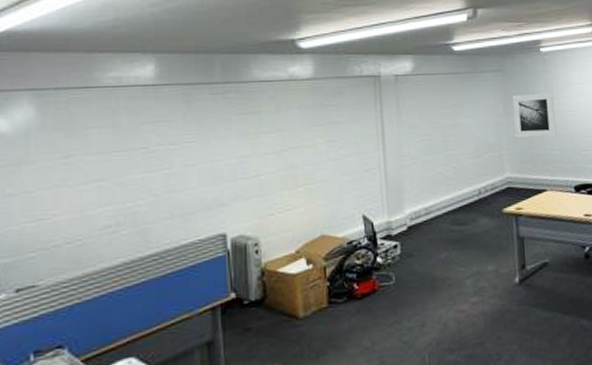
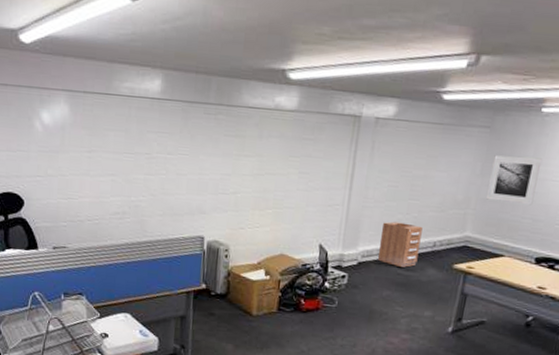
filing cabinet: none [425,175,467,223] -> present [378,221,423,268]

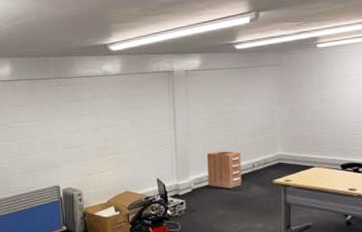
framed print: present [486,155,543,206] -> none [287,83,328,123]

